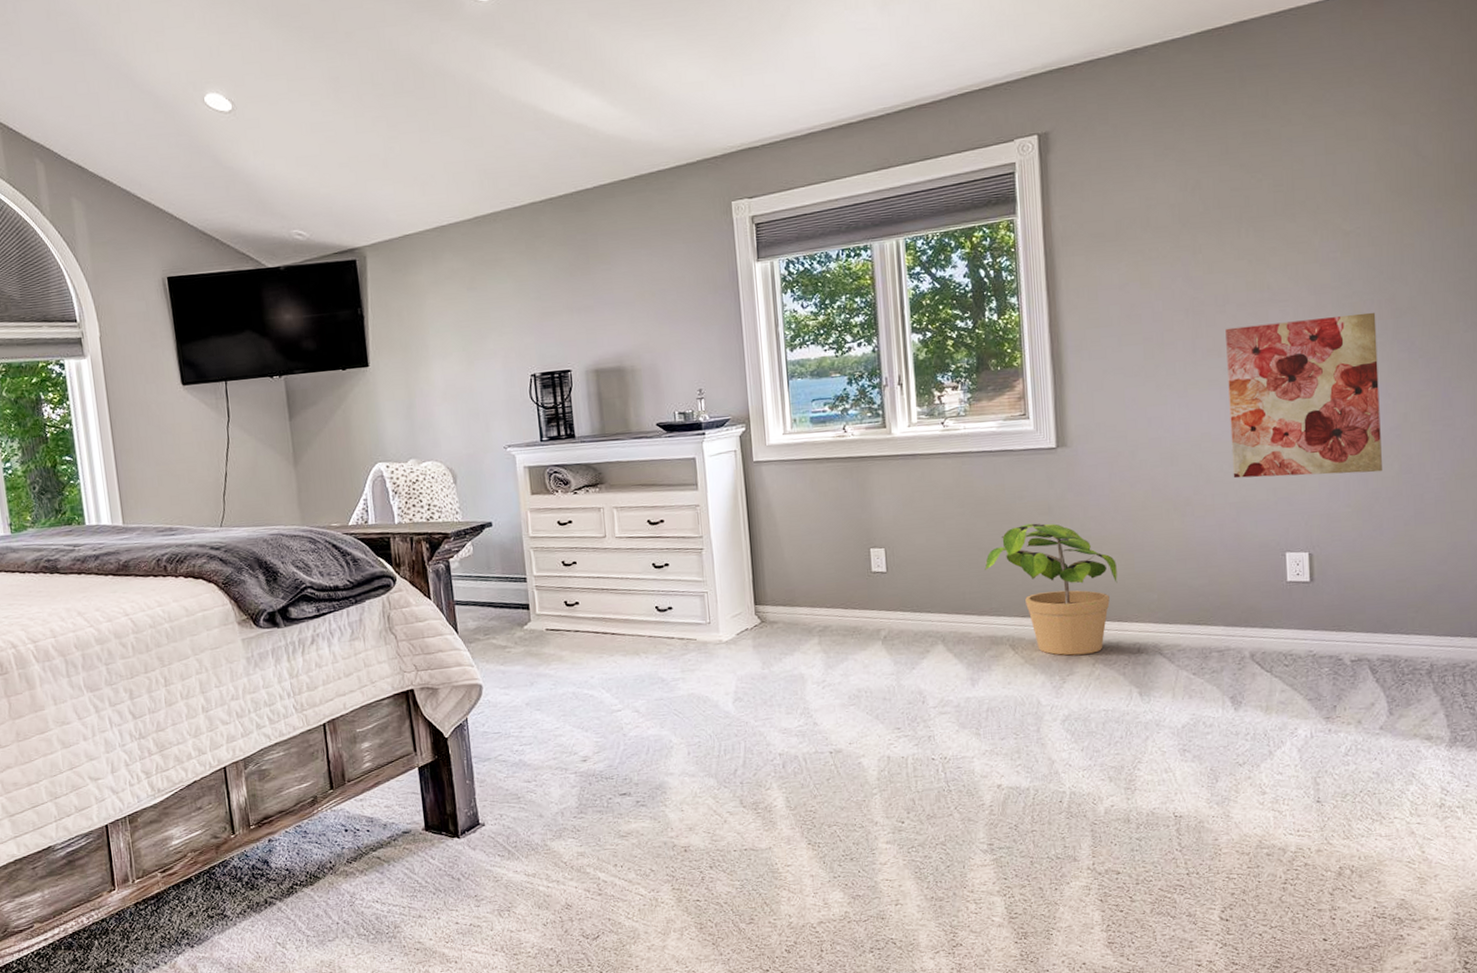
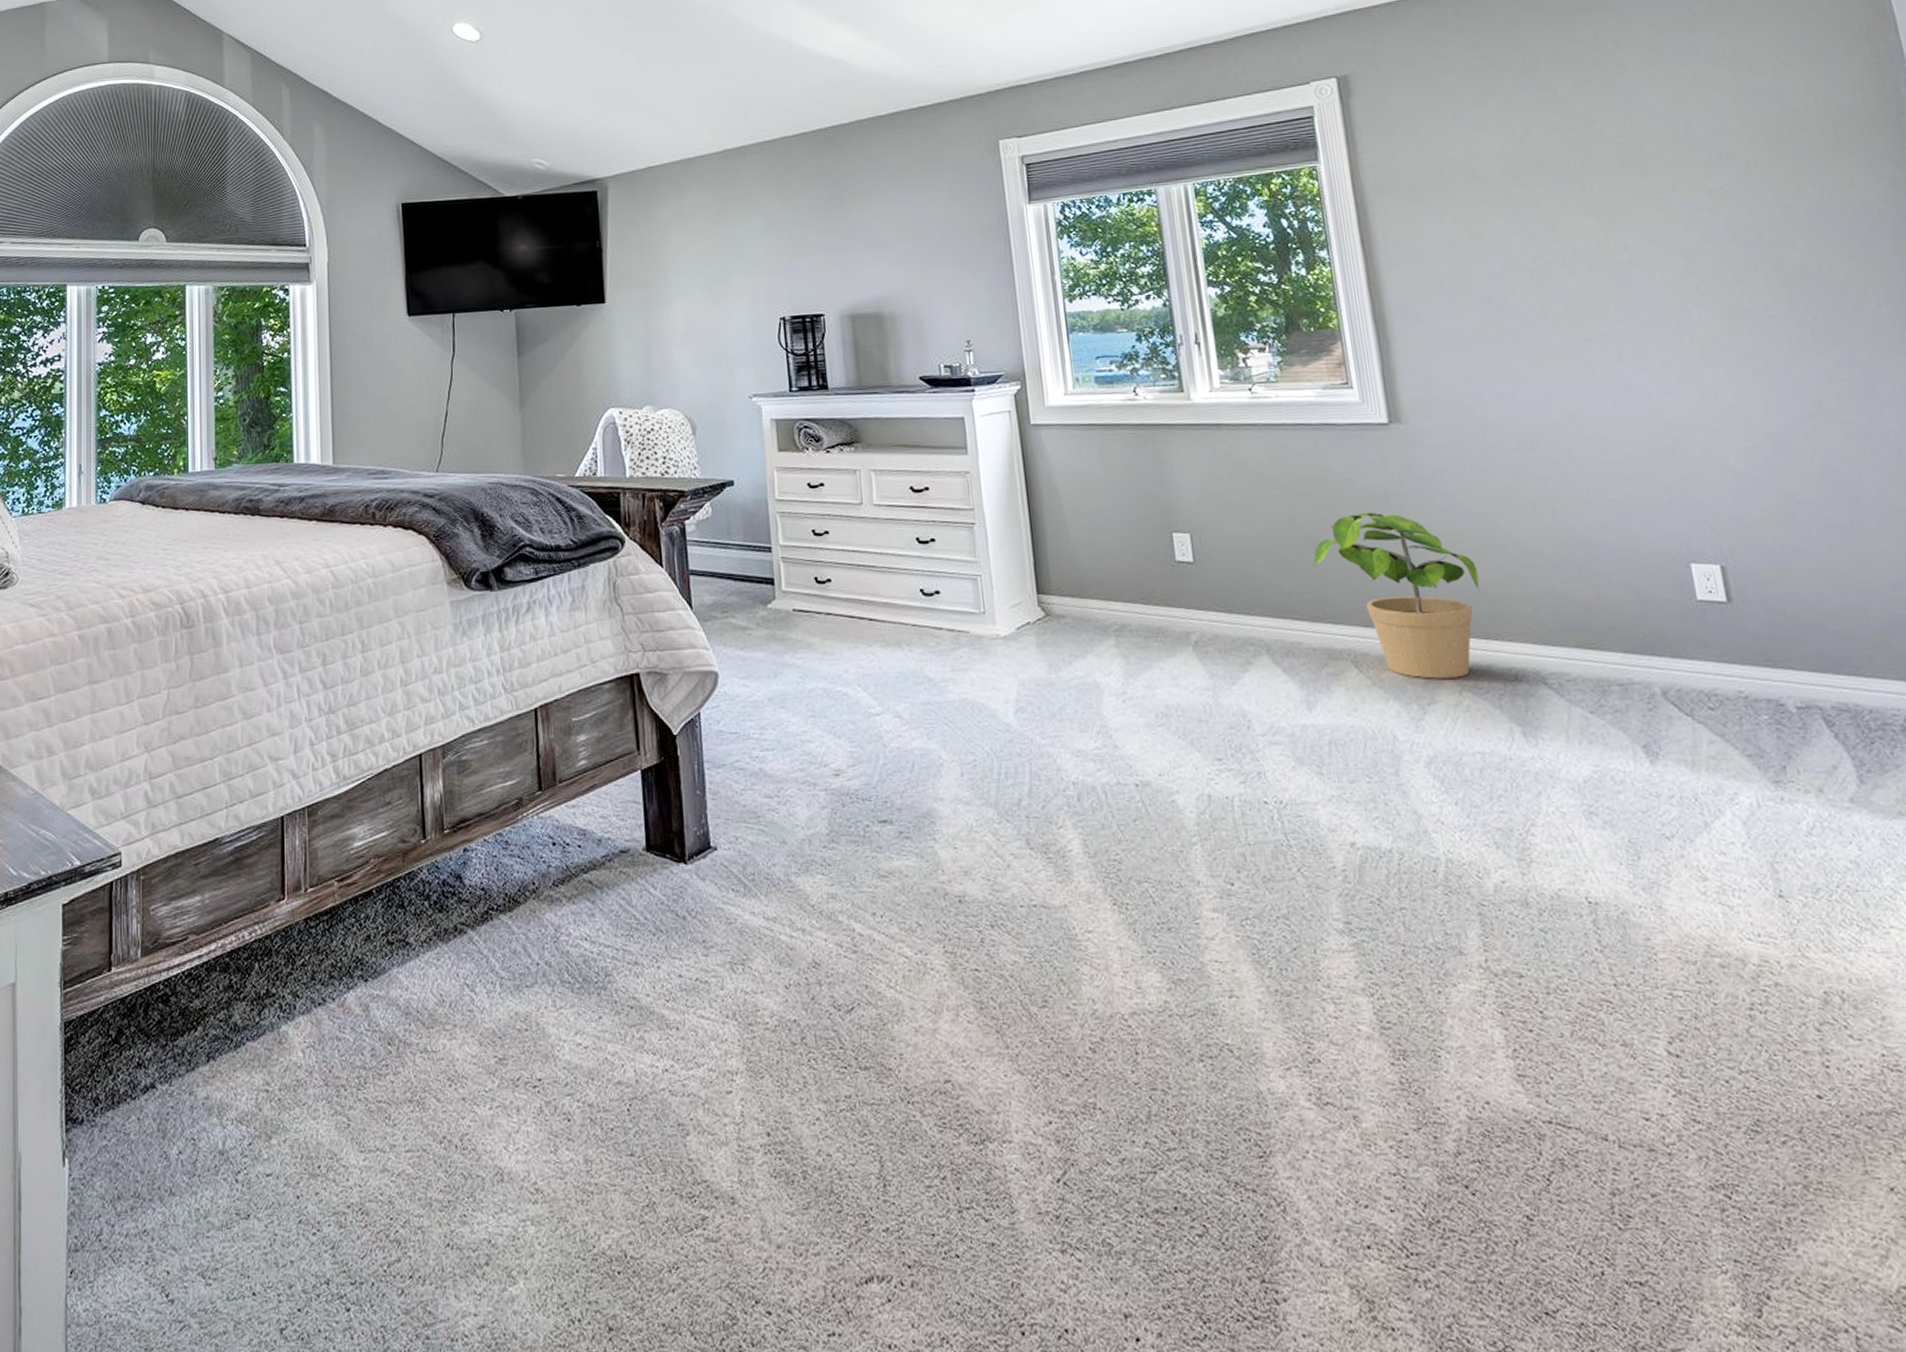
wall art: present [1225,312,1382,479] -> none [1579,280,1800,470]

